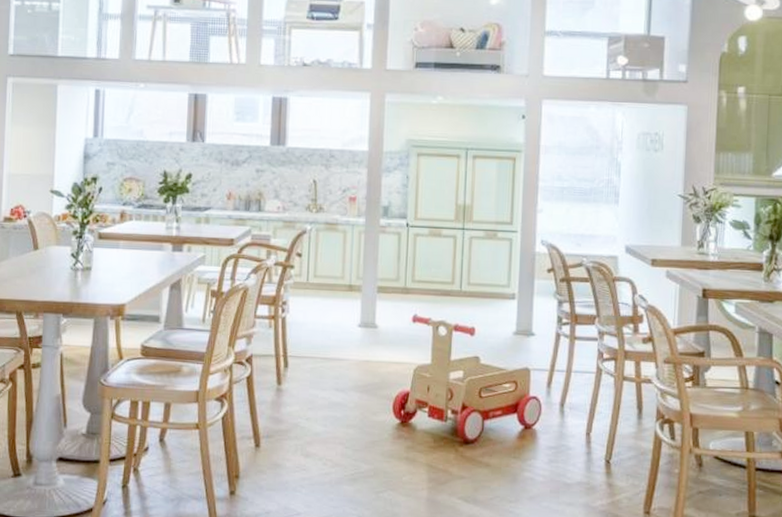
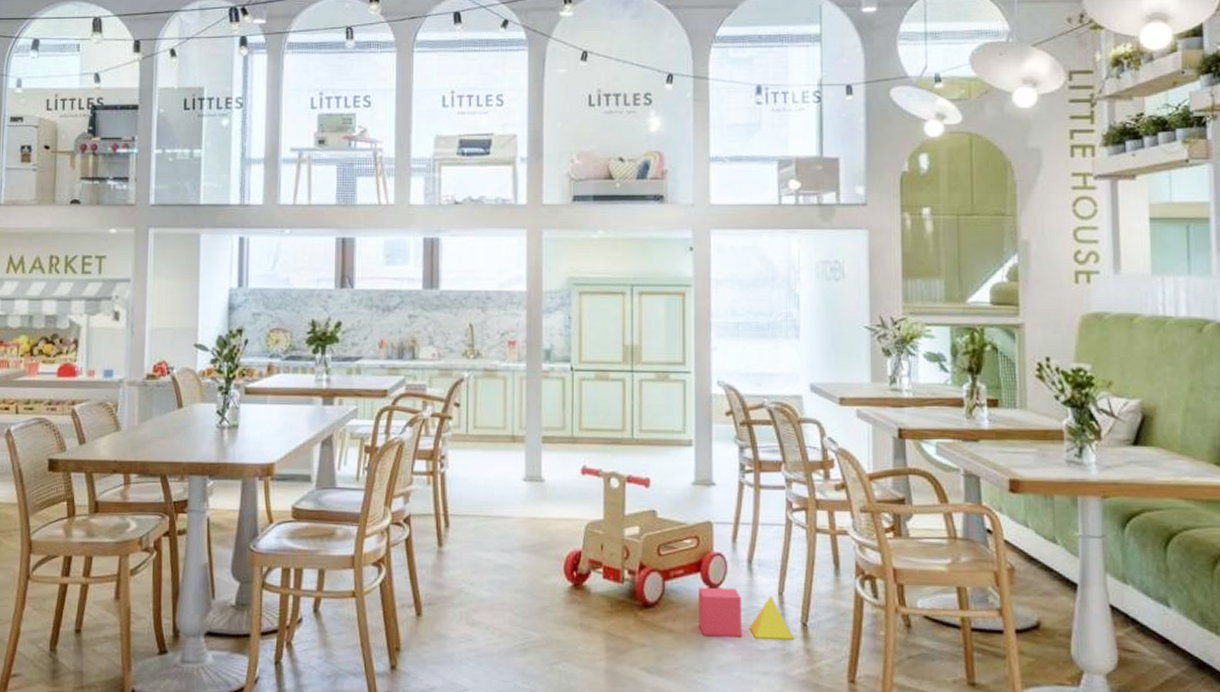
toy blocks: none [513,426,598,475] -> present [698,587,794,640]

